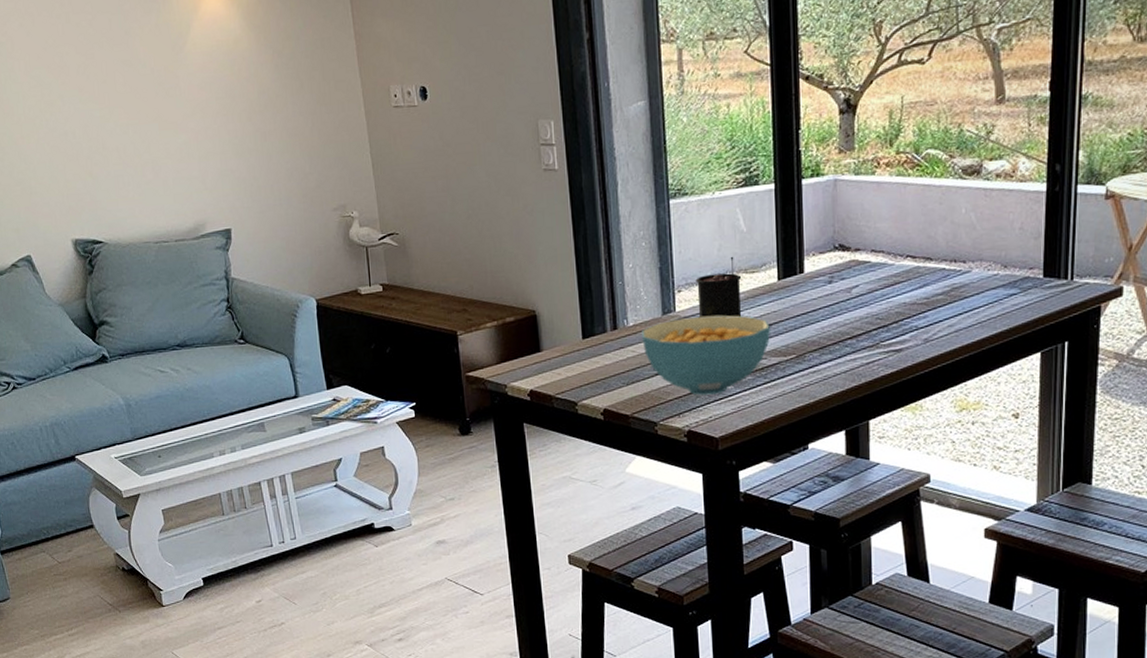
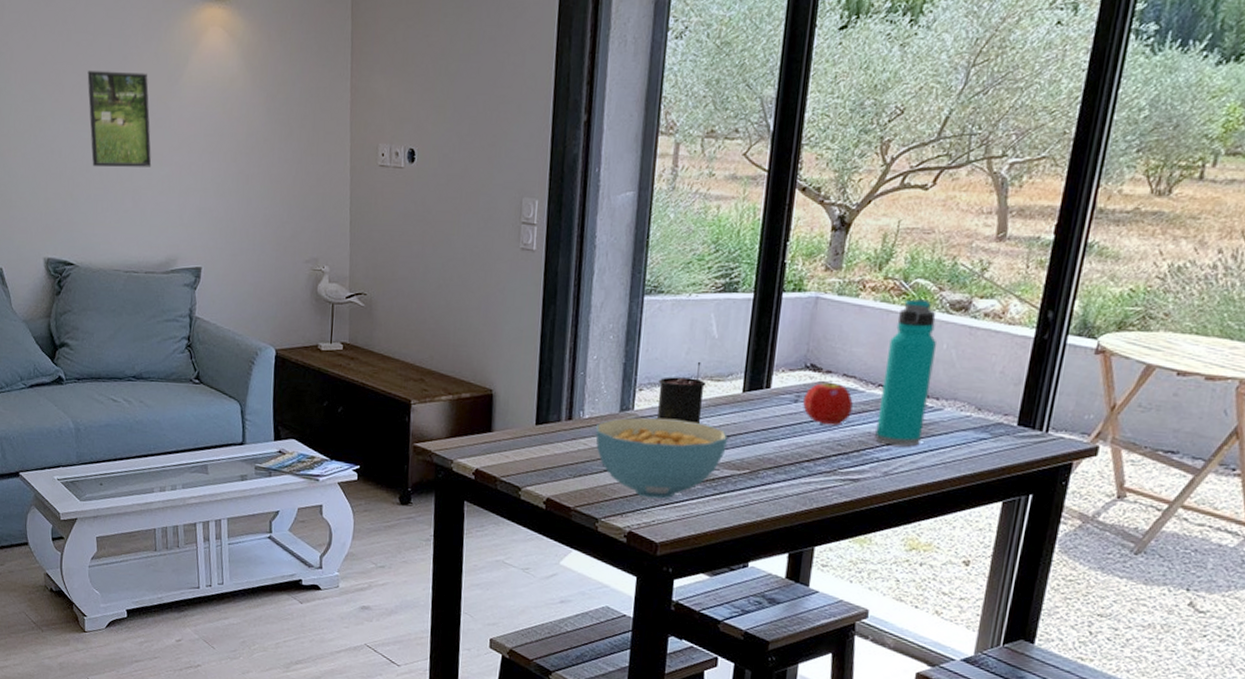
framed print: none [91,45,168,144] -> present [87,70,152,167]
fruit: none [837,258,885,301] -> present [803,380,853,425]
water bottle: none [910,167,956,313] -> present [875,298,937,447]

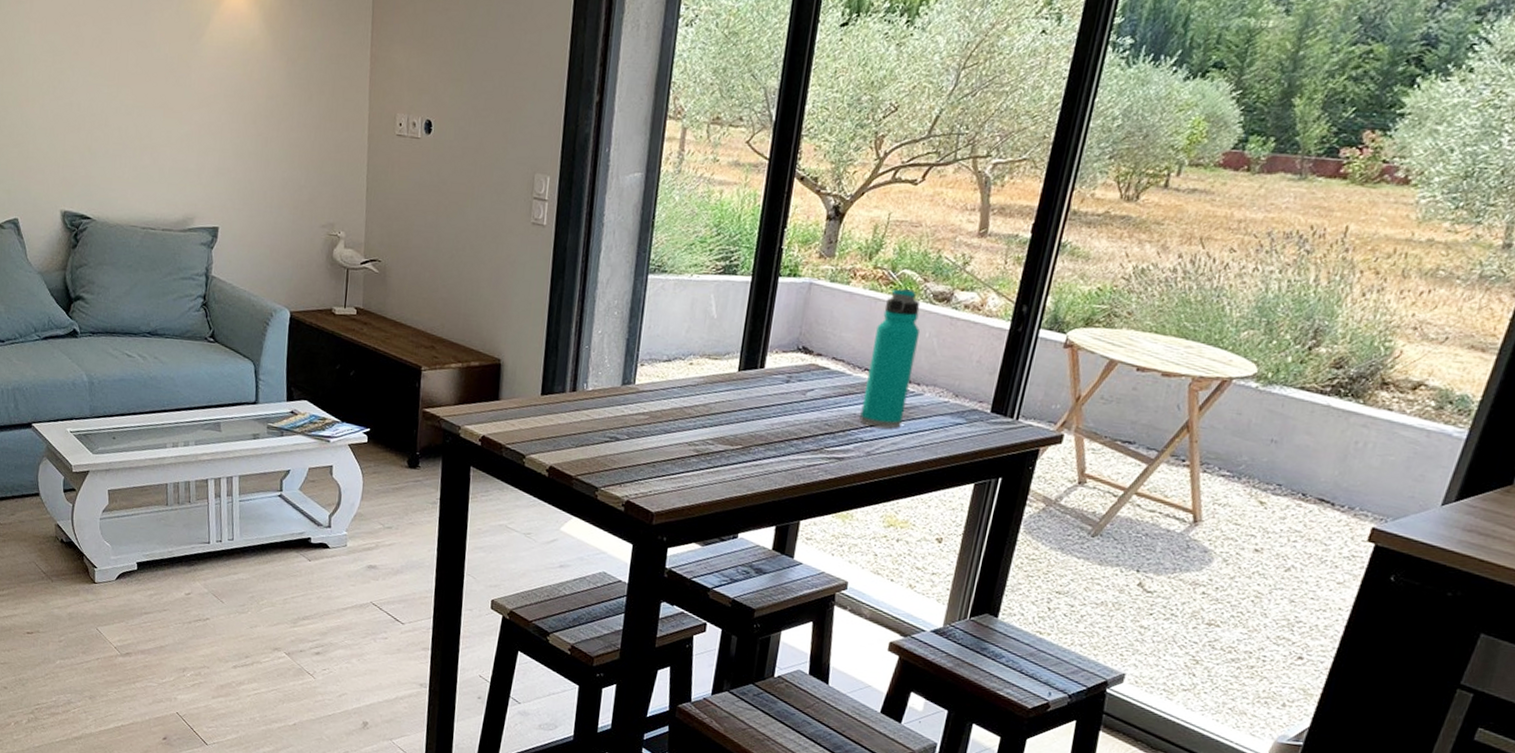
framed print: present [87,70,152,167] -> none [108,24,171,125]
cereal bowl: present [595,417,727,499] -> none [598,391,723,471]
candle: present [657,361,707,425] -> none [657,339,705,401]
fruit: present [803,380,853,425] -> none [794,363,841,406]

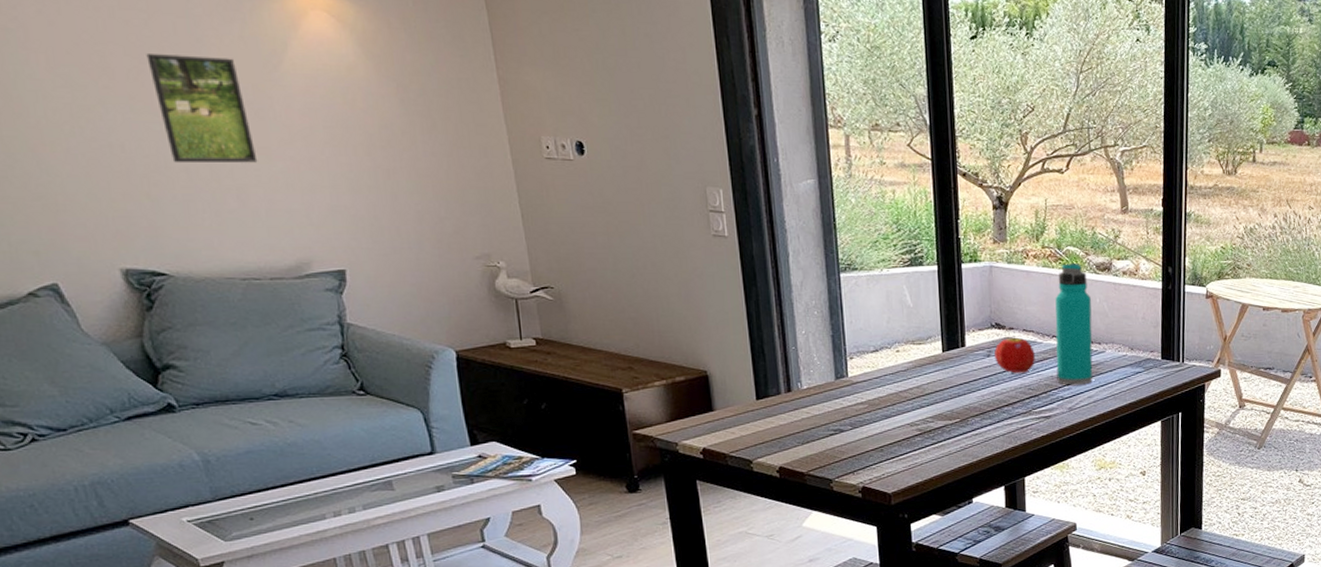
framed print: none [108,24,171,125] -> present [146,52,258,163]
fruit: none [794,363,841,406] -> present [994,336,1035,373]

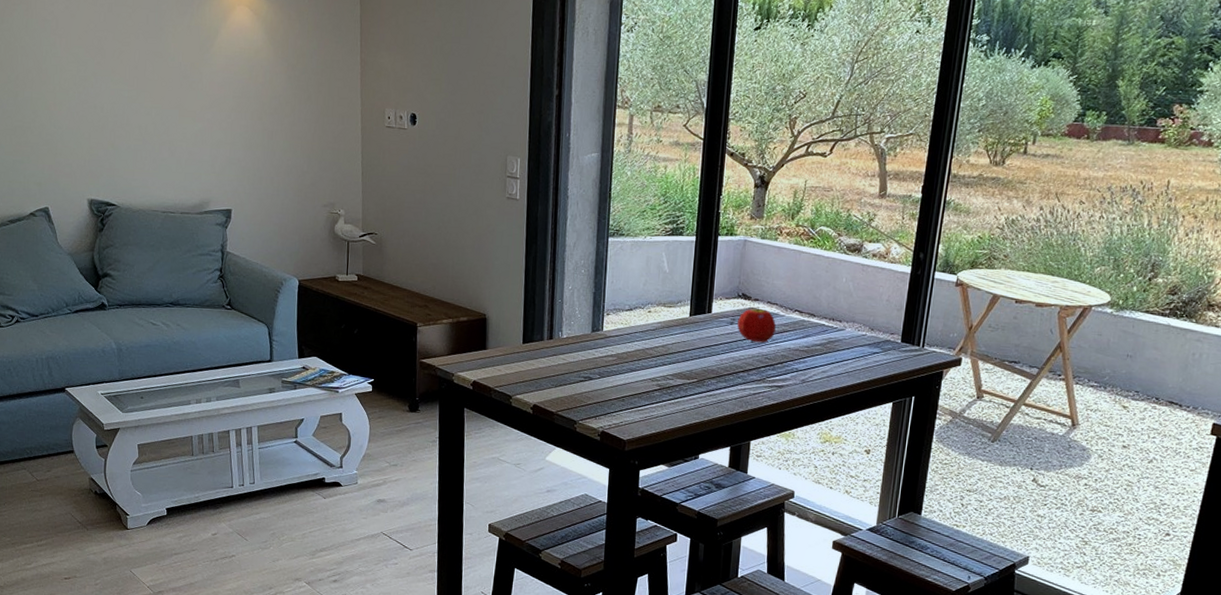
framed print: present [146,52,258,163] -> none [127,38,186,123]
water bottle: present [1055,262,1093,385] -> none [794,242,838,359]

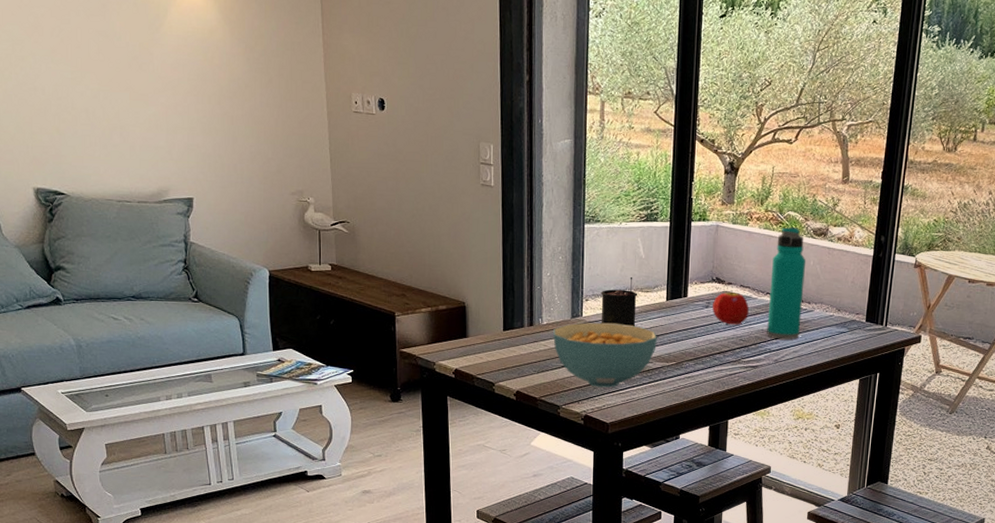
cereal bowl: none [572,337,679,404] -> present [553,322,657,388]
candle: none [621,291,661,343] -> present [600,276,638,327]
water bottle: none [794,242,838,359] -> present [767,226,805,340]

